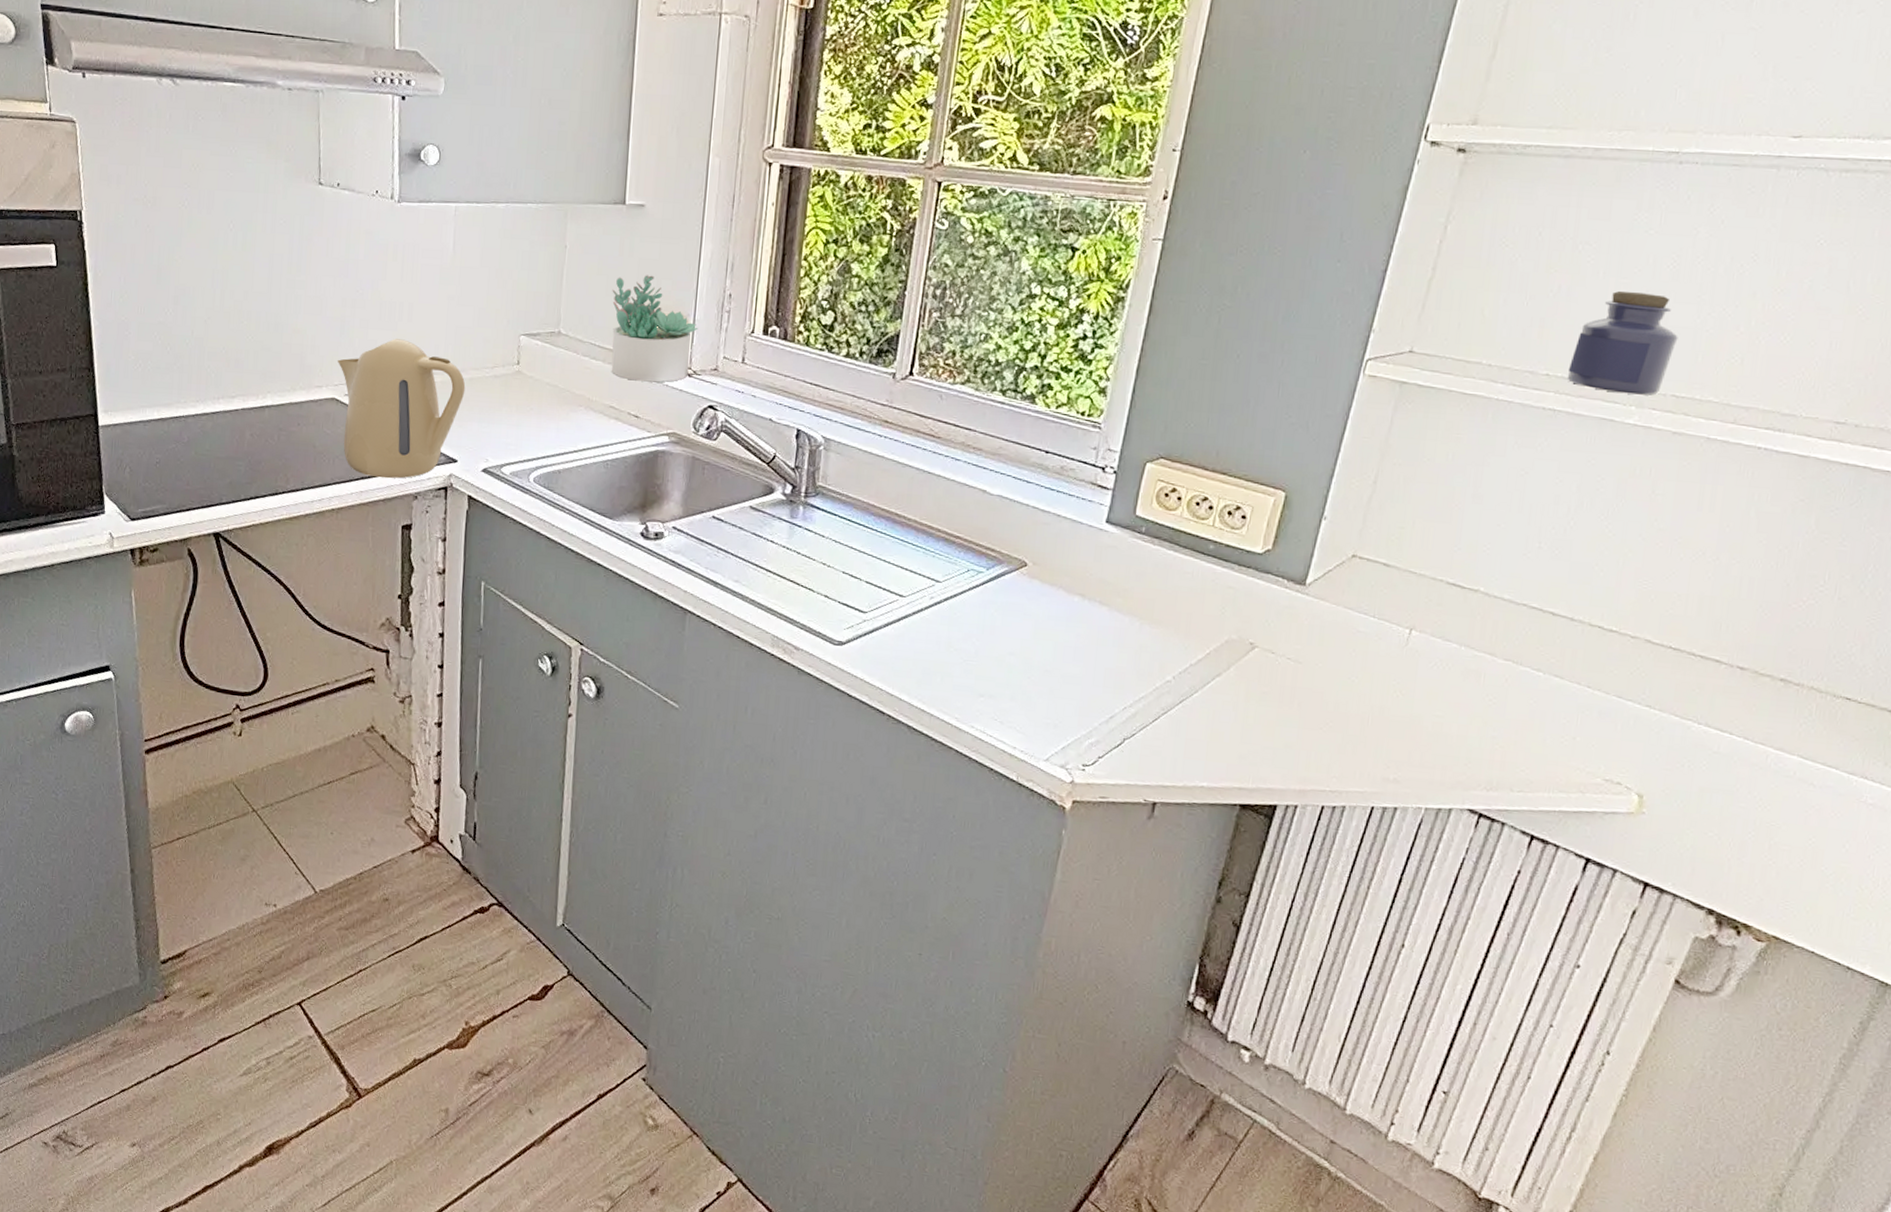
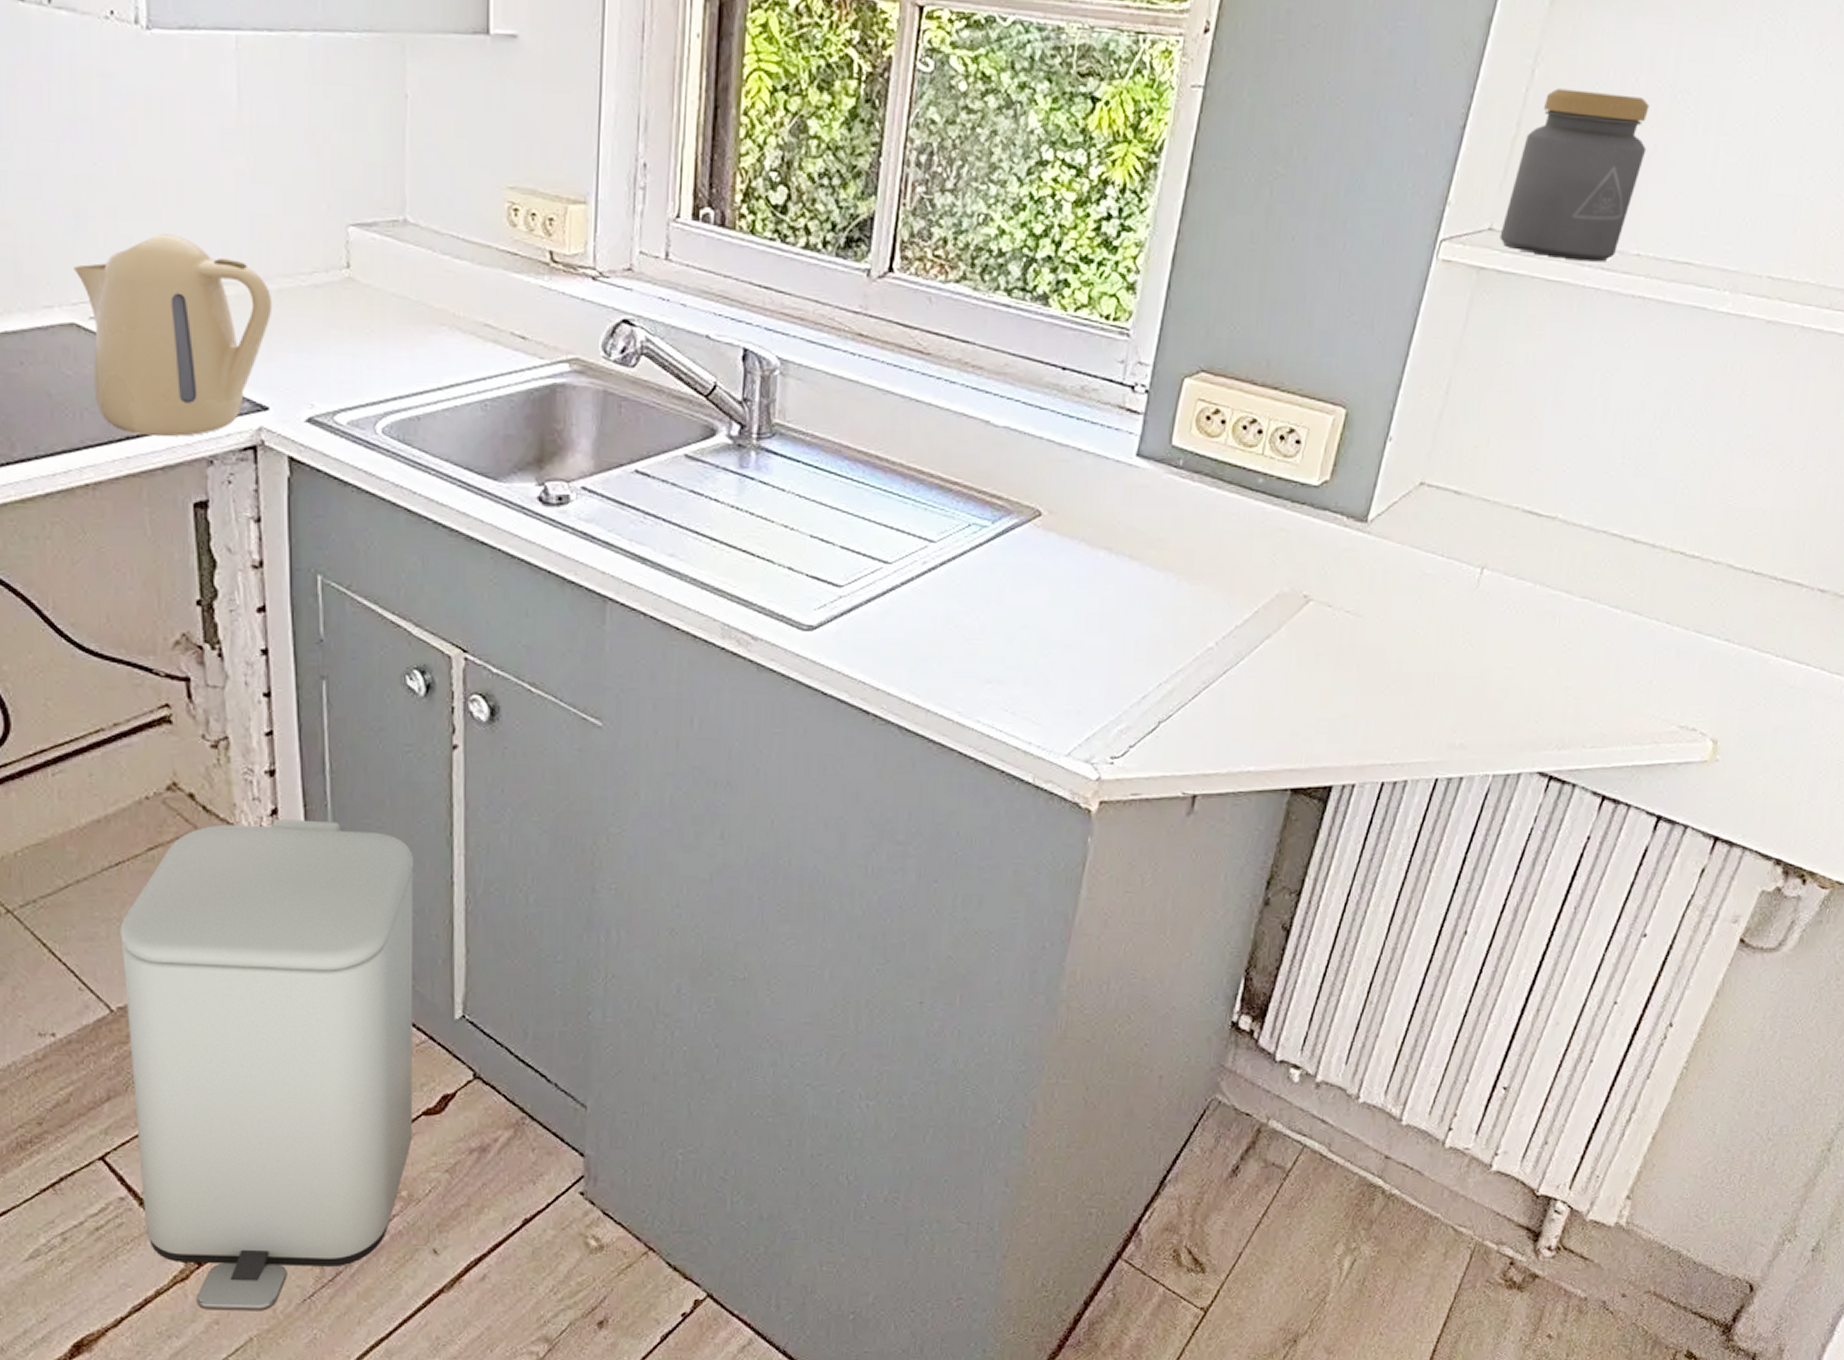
pedal bin: none [324,759,535,1141] -> present [120,819,414,1311]
succulent plant: present [611,275,699,383] -> none [478,137,603,290]
jar: none [1419,241,1553,380] -> present [1499,88,1650,262]
jar: present [1567,290,1678,396] -> none [1659,150,1778,278]

